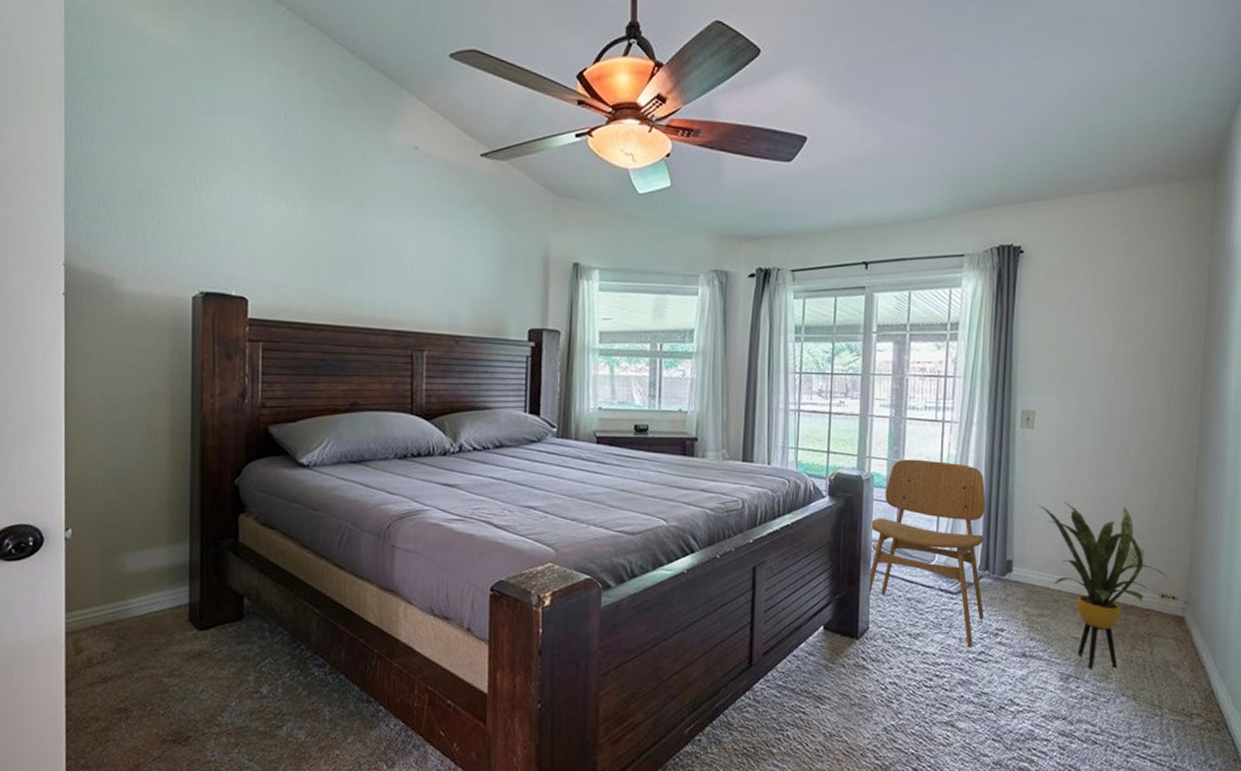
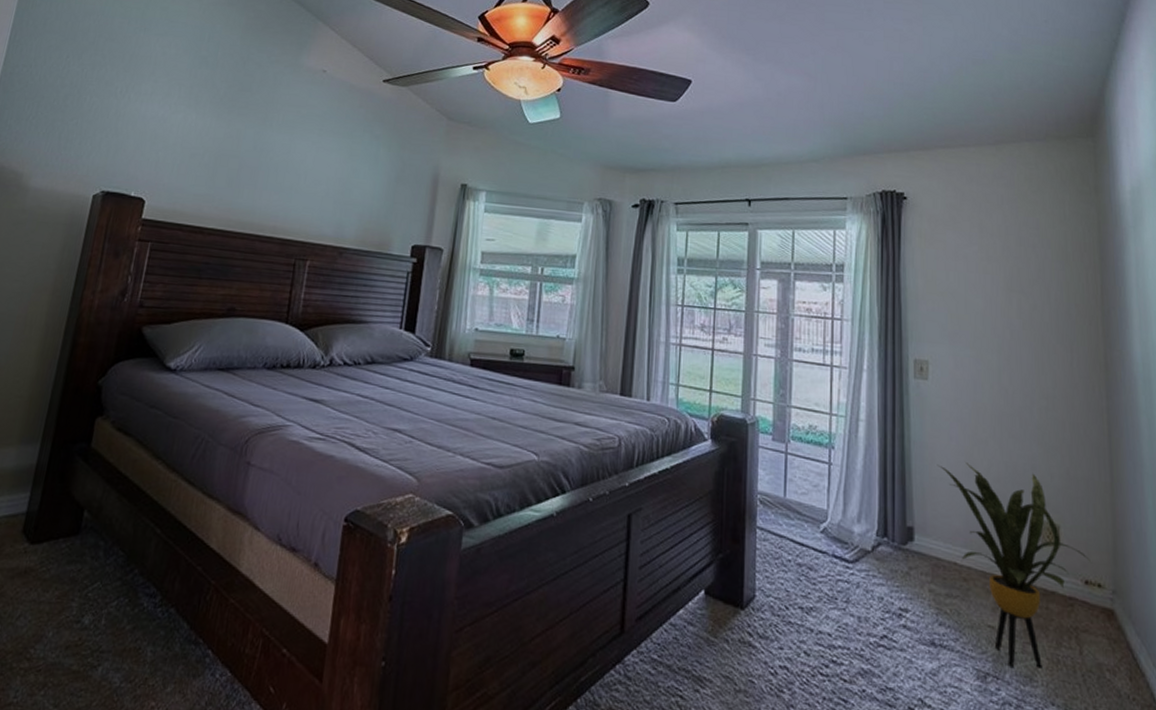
dining chair: present [868,459,986,648] -> none [754,404,885,630]

